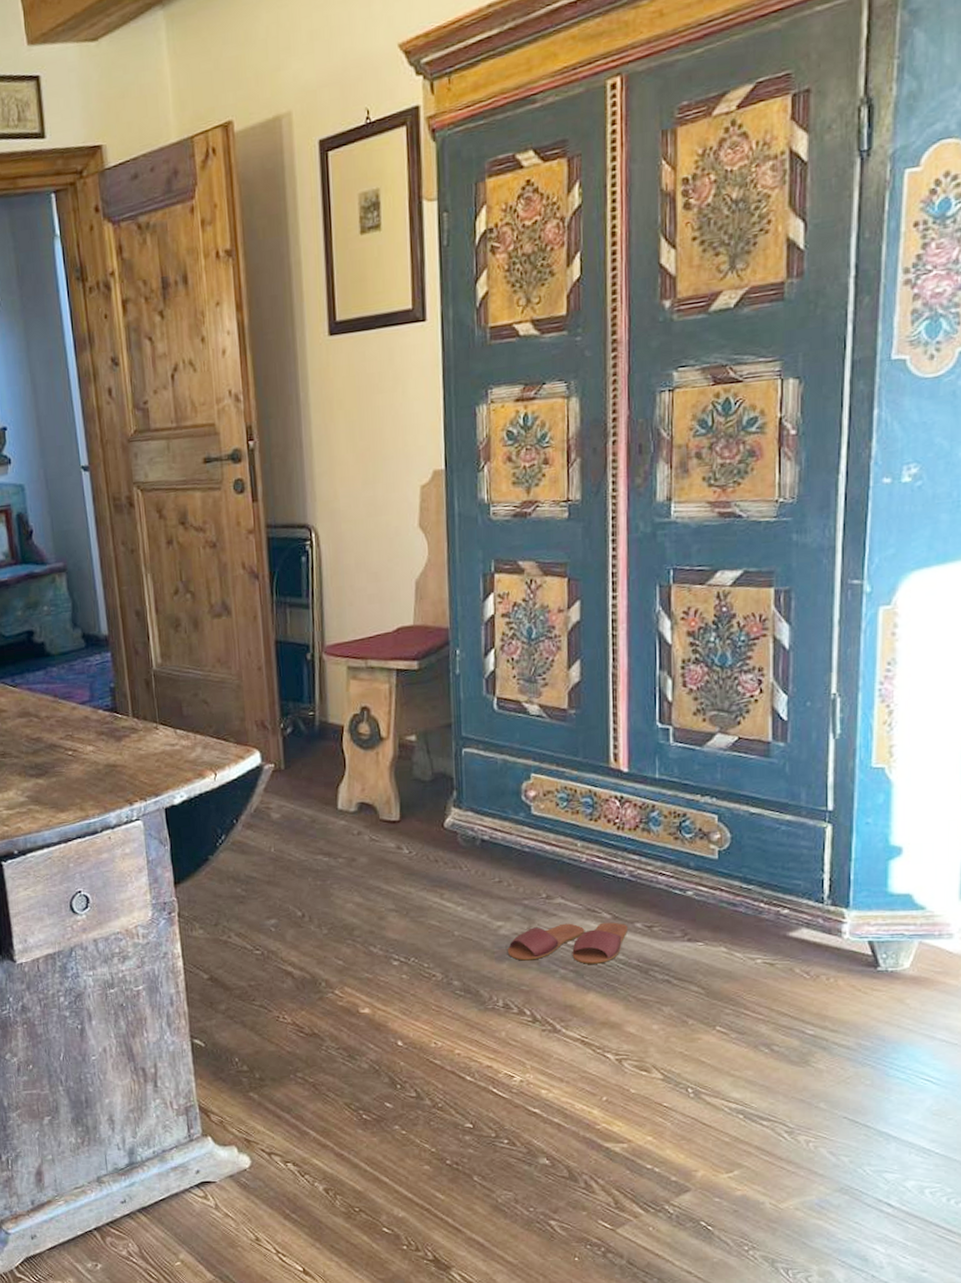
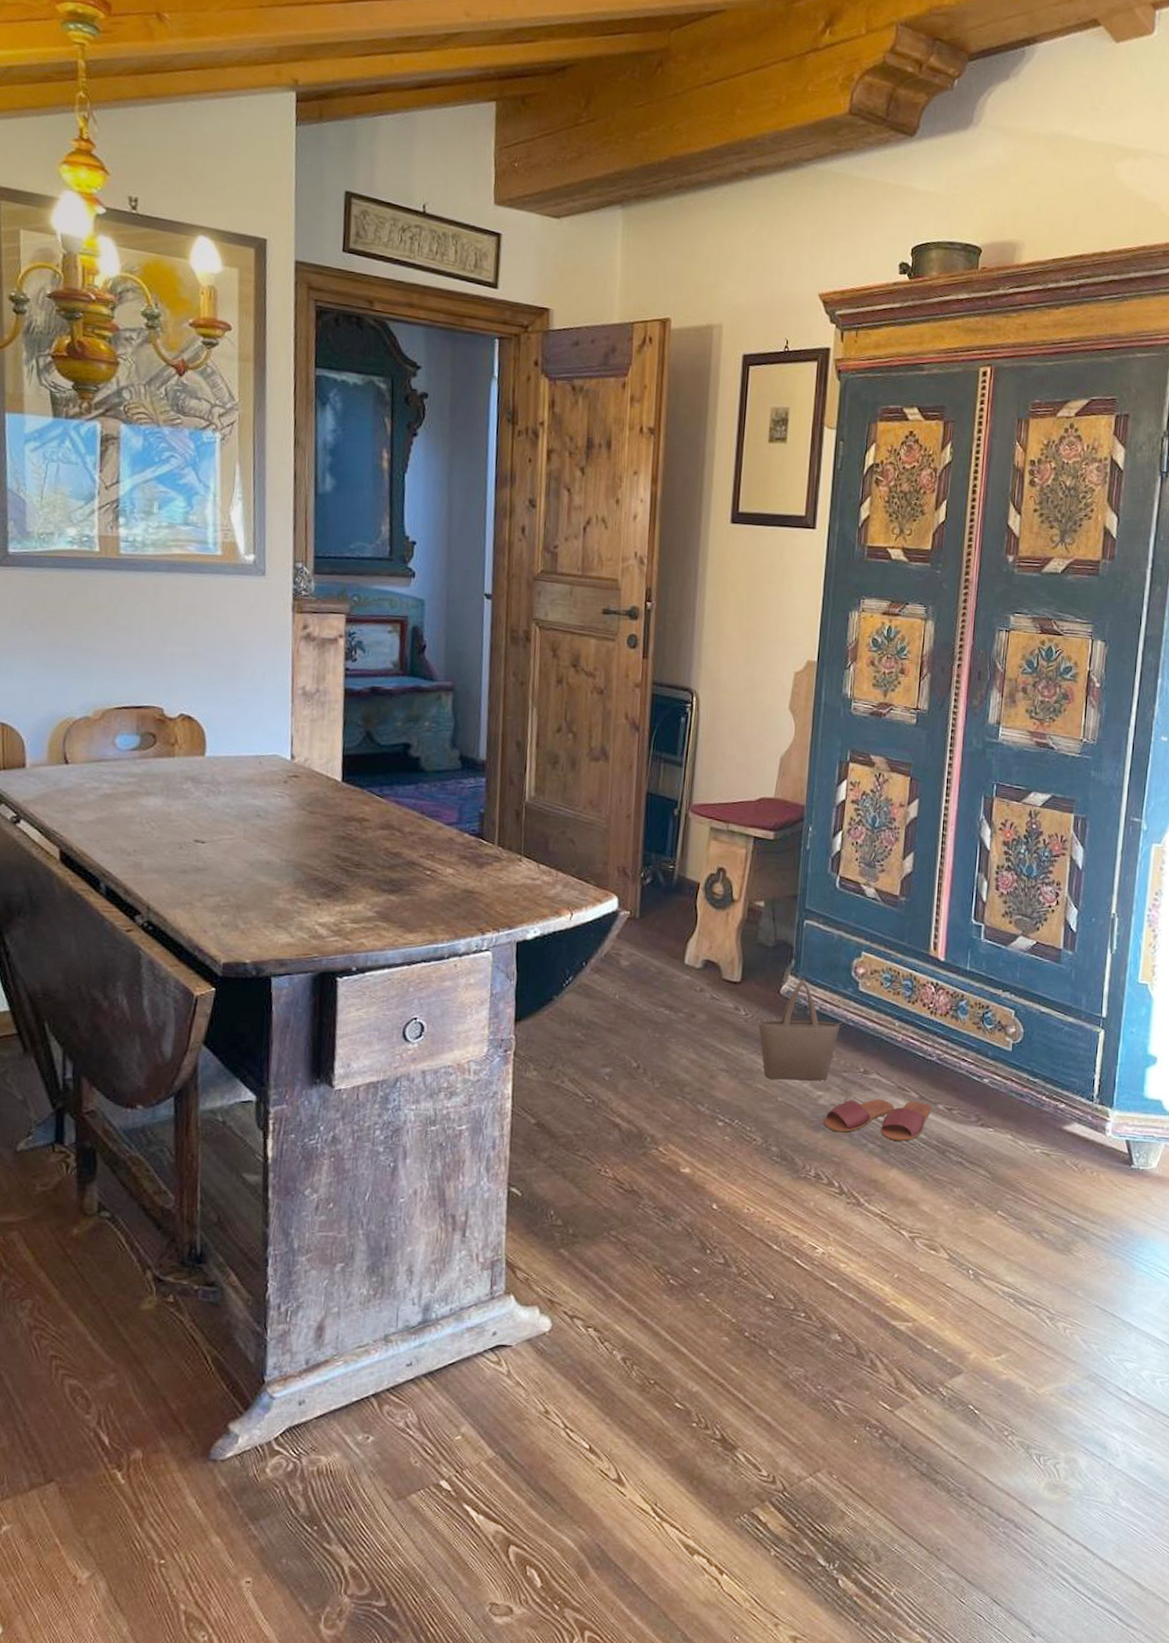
shopping bag: none [425,810,517,915] -> present [759,980,842,1081]

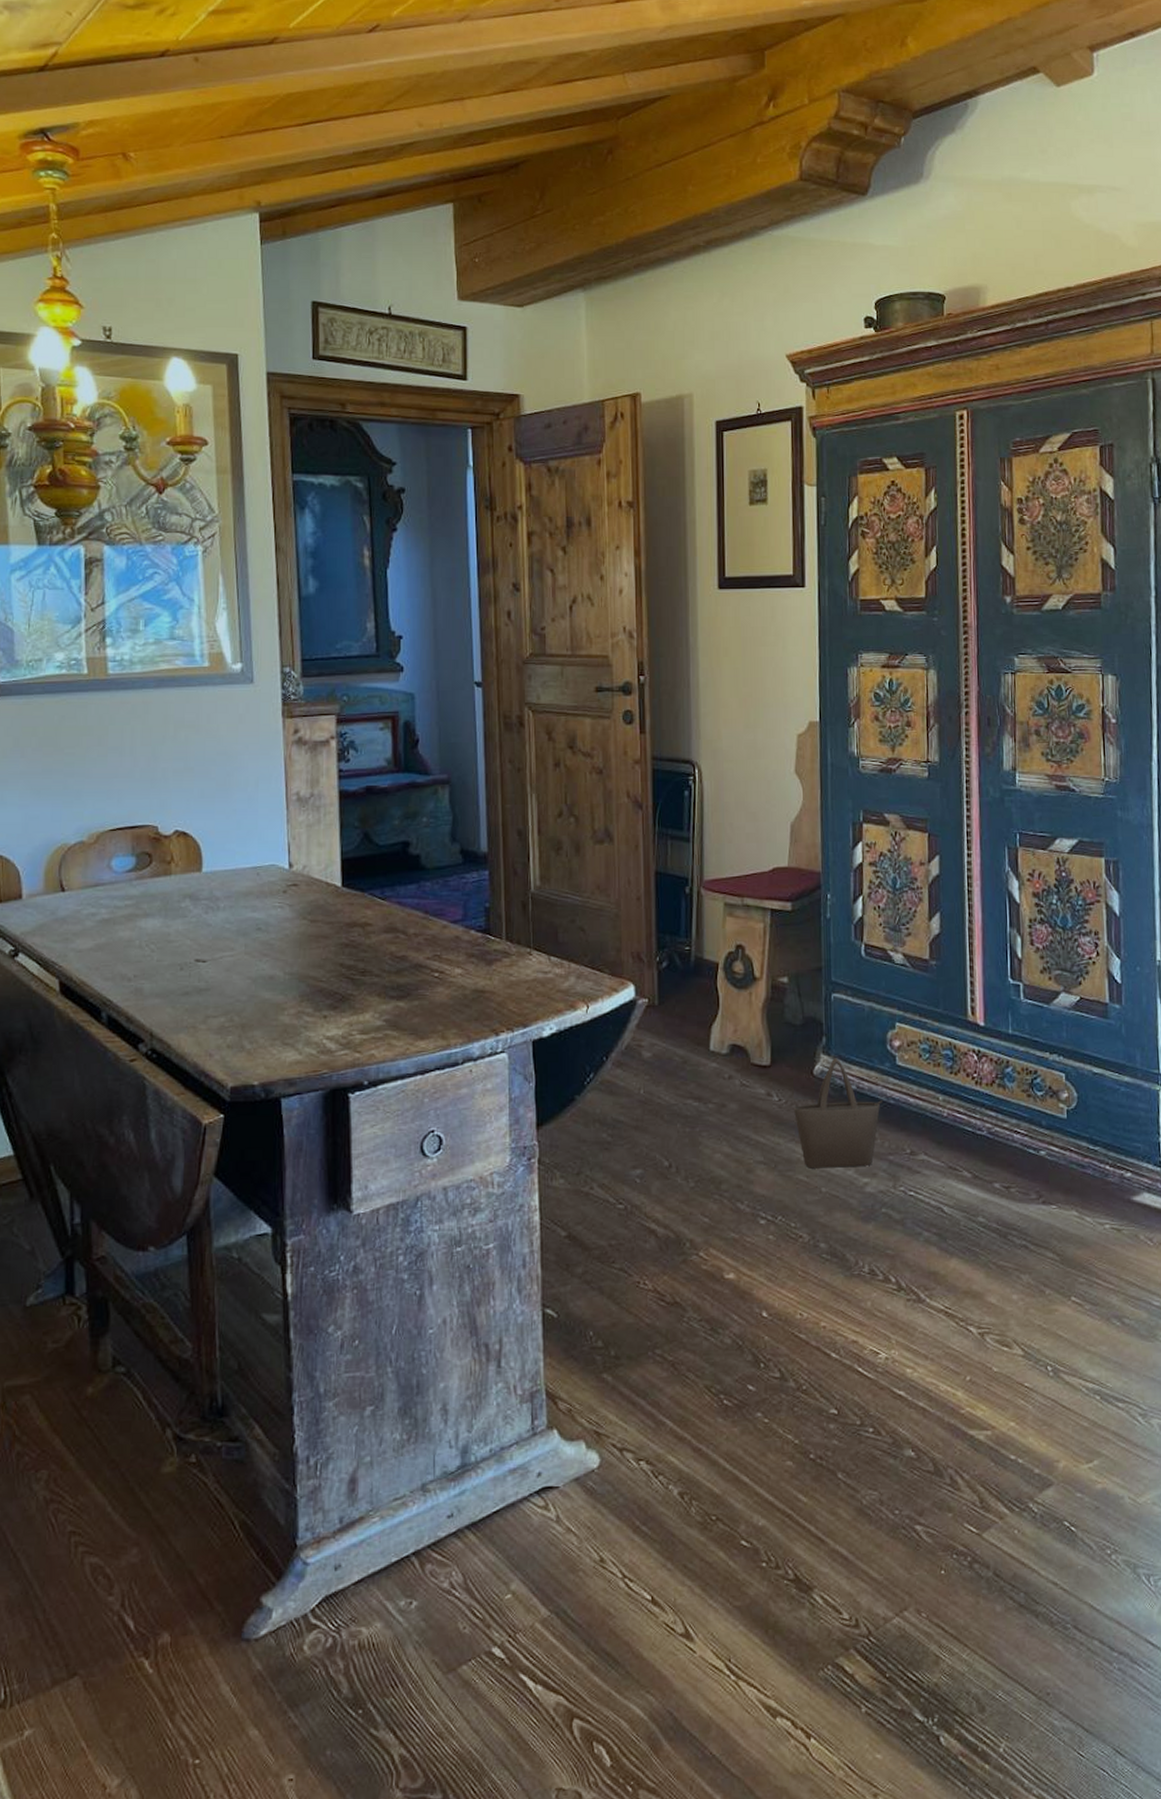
slippers: present [823,1098,931,1141] -> none [873,1181,987,1227]

